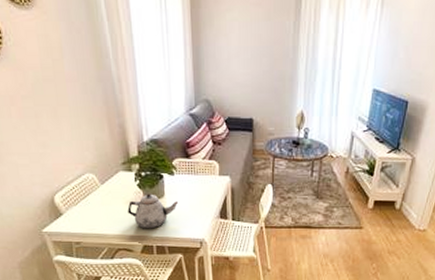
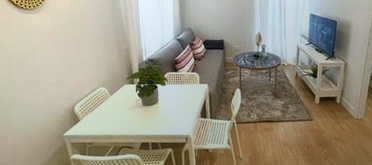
teapot: present [127,194,178,229] -> none [130,101,168,129]

